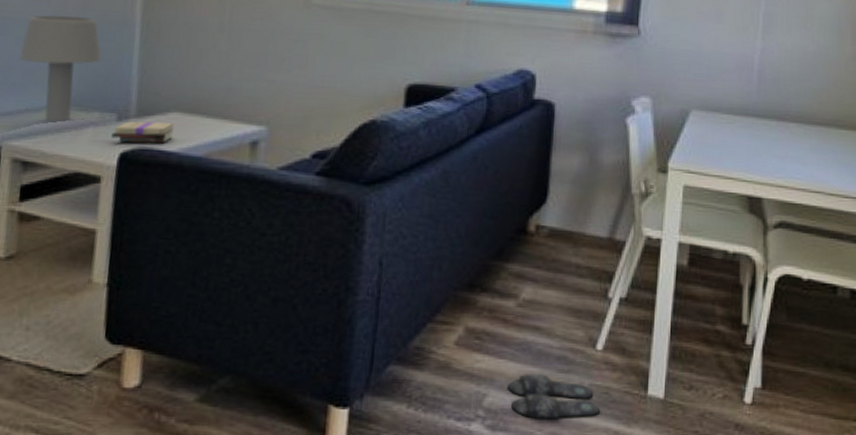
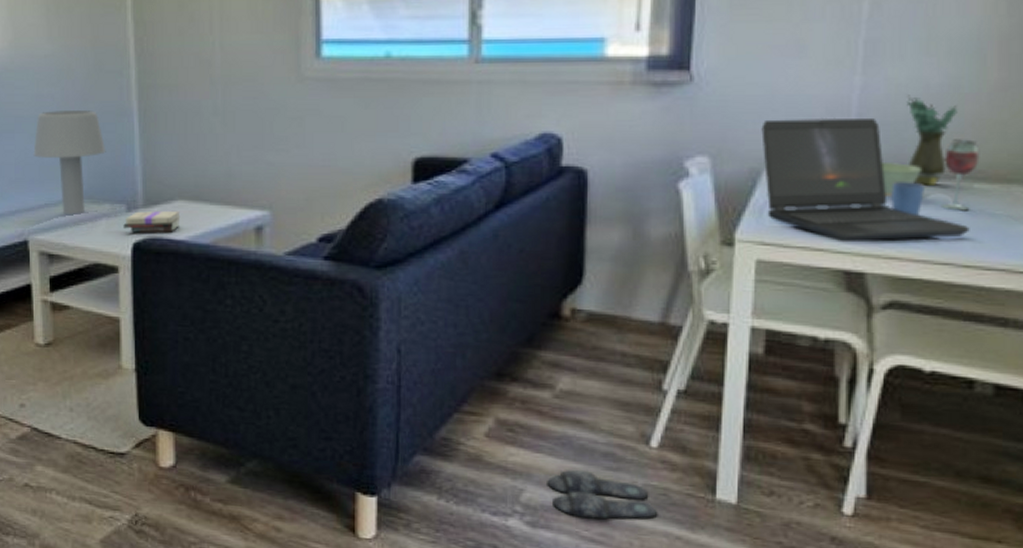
laptop computer: none [690,70,834,173] -> present [761,117,970,243]
bowl: none [774,110,801,138] -> present [881,163,921,198]
mug: none [781,126,804,153] -> present [891,182,925,215]
vase: none [792,58,825,130] -> present [906,95,958,185]
wineglass: none [814,94,840,151] -> present [940,139,980,211]

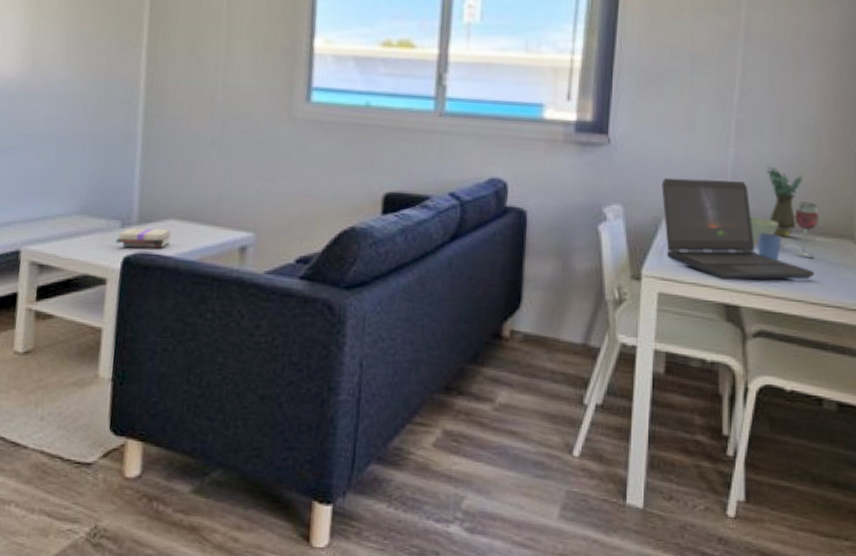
table lamp: present [33,110,106,216] -> none [36,131,108,229]
slippers: present [547,470,658,520] -> none [485,477,579,525]

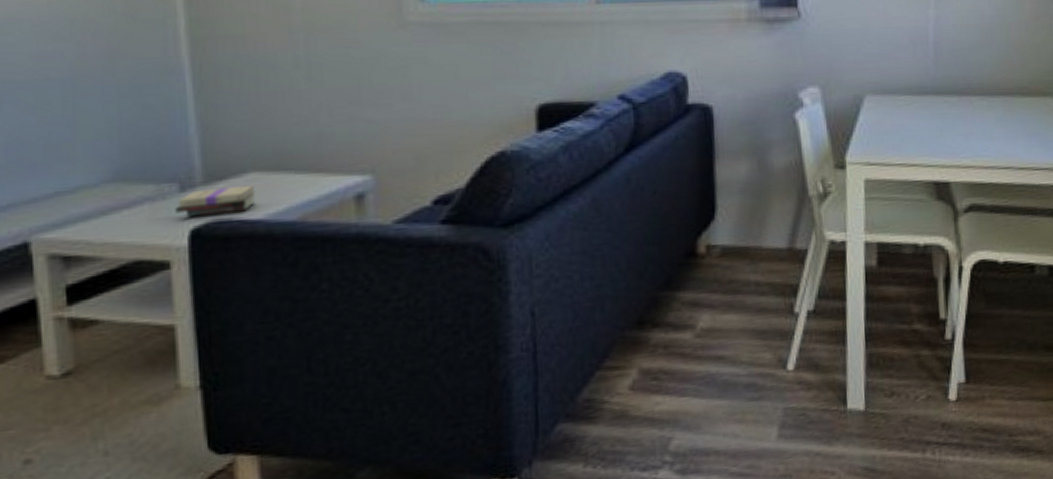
laptop computer: present [661,177,815,281] -> none [860,46,1022,157]
bowl: present [750,217,779,245] -> none [954,84,984,115]
mug: present [758,233,781,261] -> none [963,99,988,128]
vase: present [767,165,803,237] -> none [969,25,1005,102]
wineglass: present [793,201,820,259] -> none [999,61,1024,122]

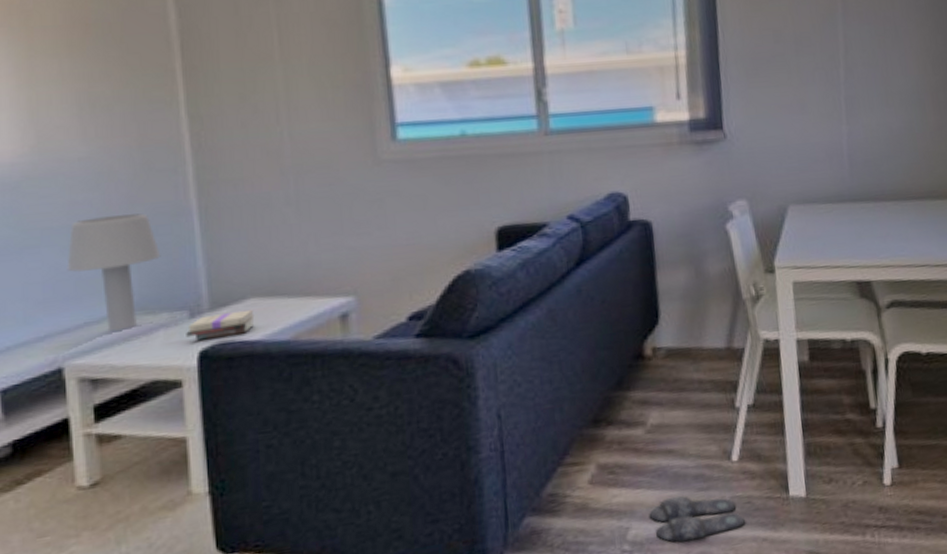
table lamp: none [33,70,147,204] -> present [67,213,161,332]
slippers: none [694,405,799,456] -> present [649,496,746,544]

